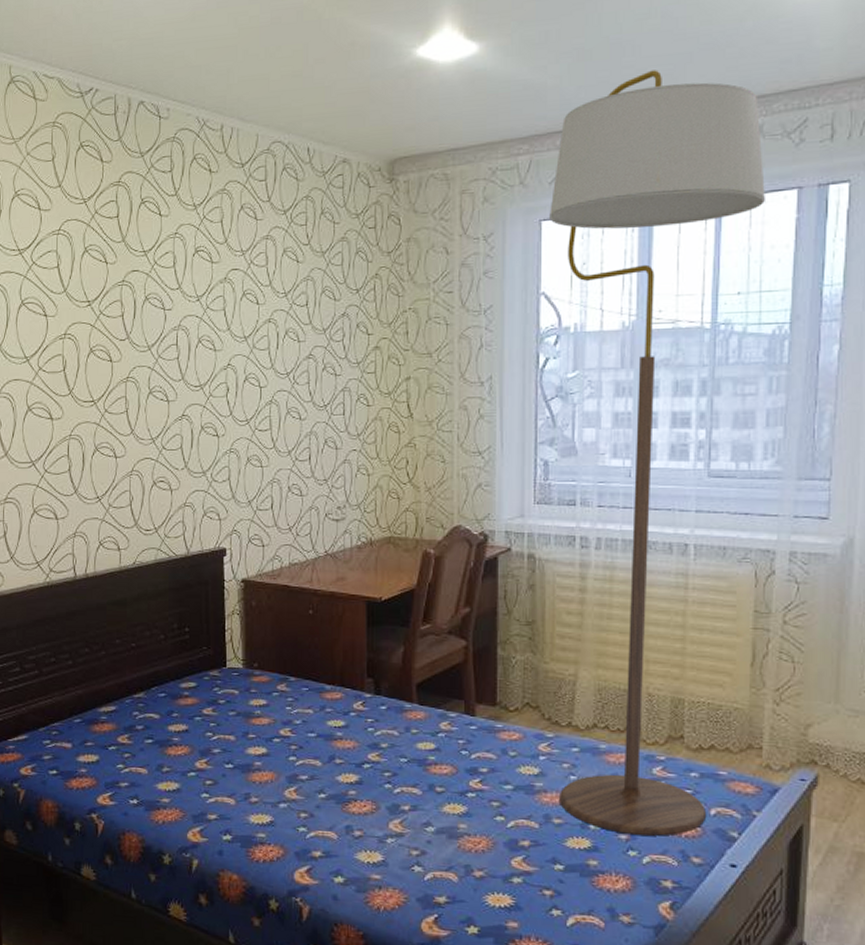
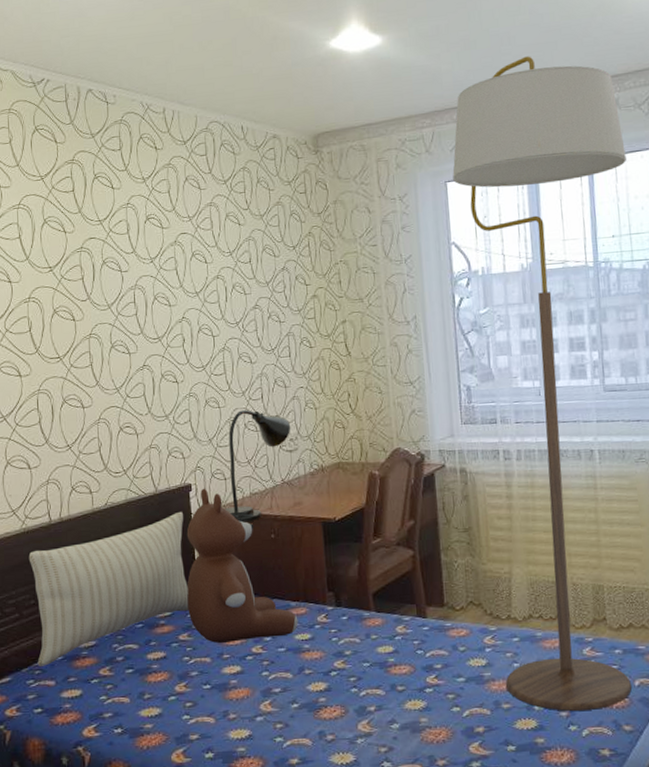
pillow: none [51,577,216,727] -> present [28,511,189,666]
teddy bear: none [214,554,332,722] -> present [186,488,299,643]
desk lamp: none [260,471,340,595] -> present [224,410,291,523]

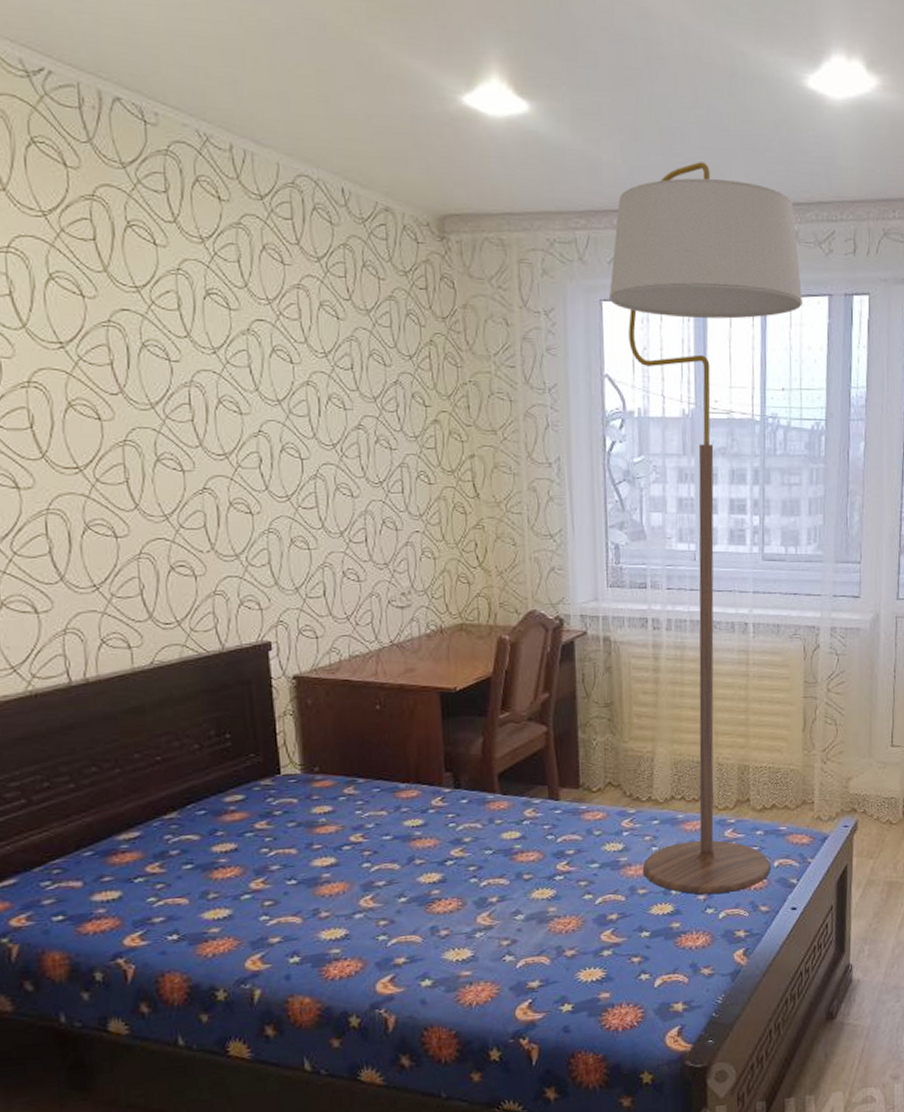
pillow: present [28,511,189,666] -> none [38,675,268,864]
teddy bear: present [186,488,299,643] -> none [264,647,408,832]
desk lamp: present [224,410,291,523] -> none [315,554,403,691]

